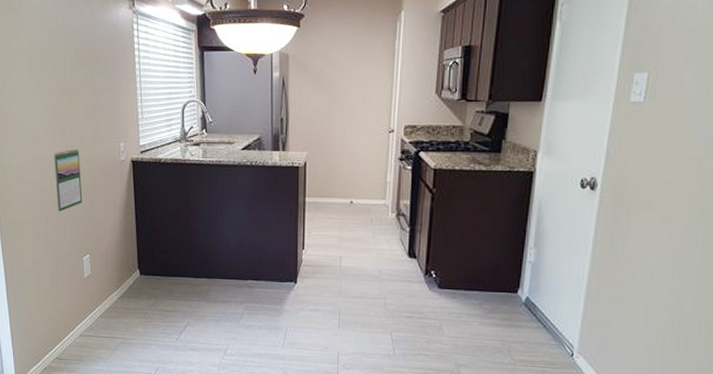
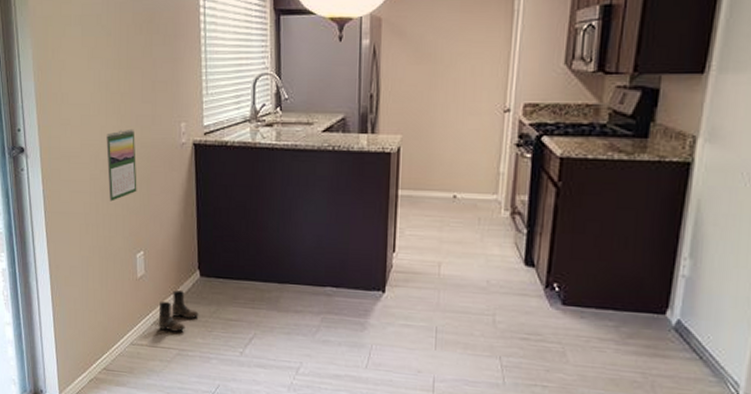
boots: none [104,288,139,323] -> present [158,290,199,332]

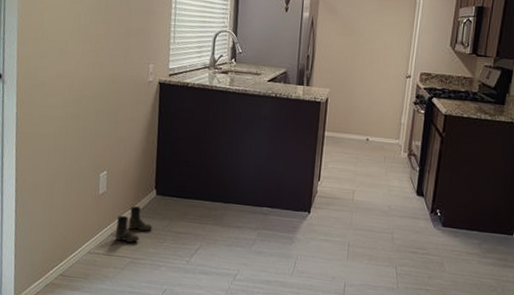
calendar: present [106,129,137,202] -> none [79,65,108,127]

